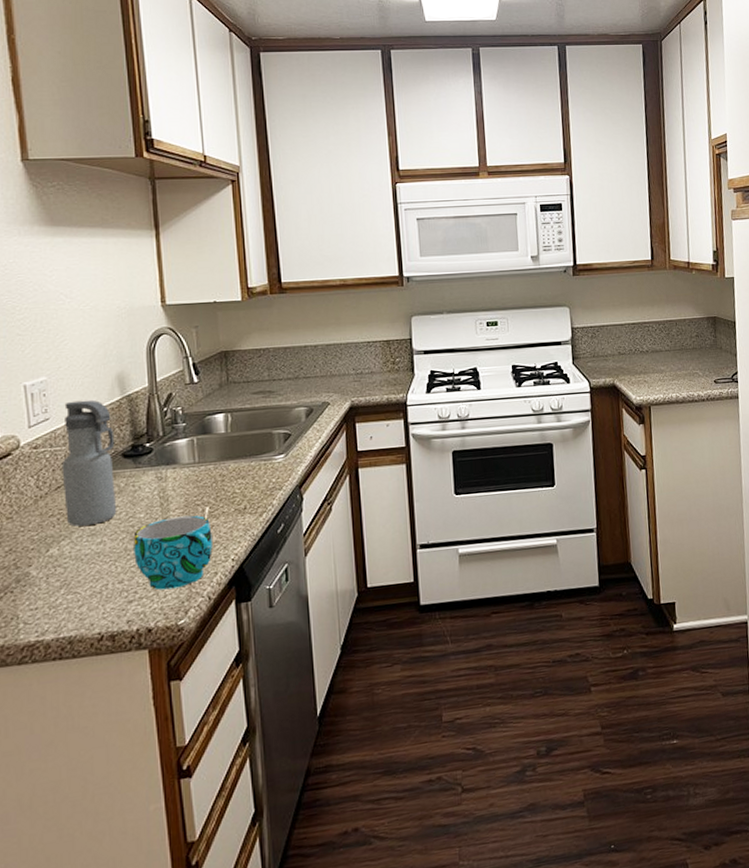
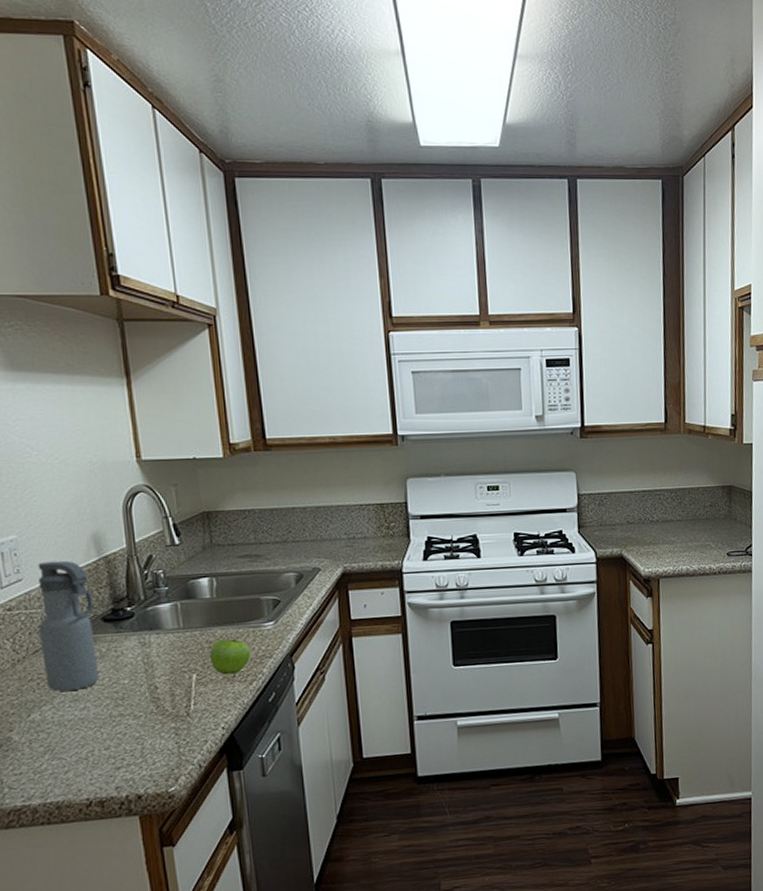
cup: present [133,515,212,590] -> none [118,682,201,757]
fruit: none [222,472,261,508] -> present [209,639,250,675]

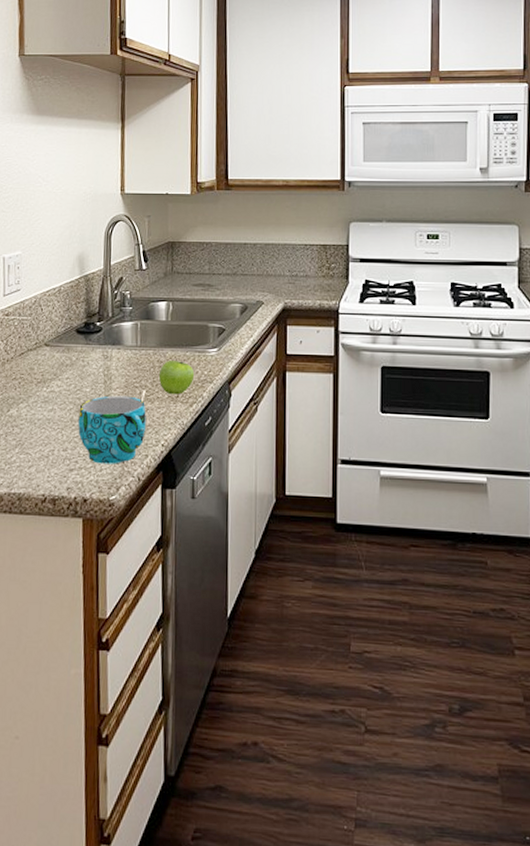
water bottle: present [37,560,100,692] -> none [26,276,72,392]
cup: none [118,682,201,757] -> present [78,395,146,464]

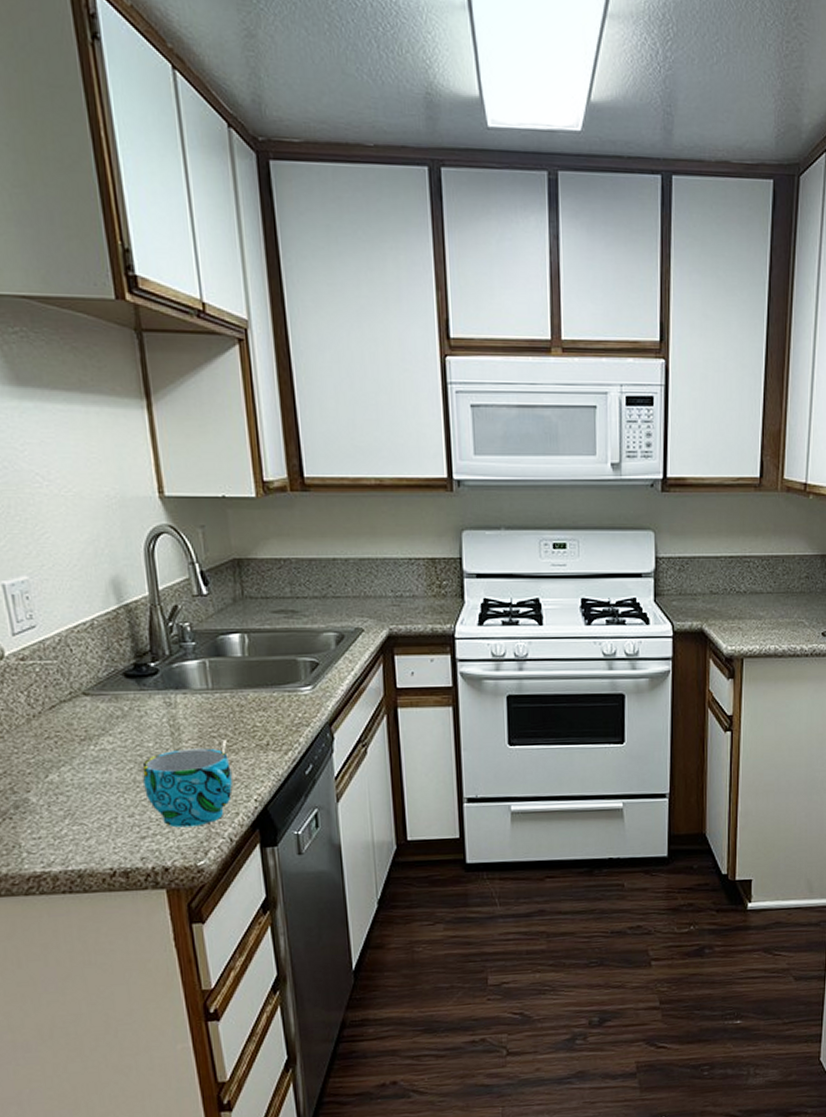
fruit: present [158,360,194,395] -> none [240,703,286,743]

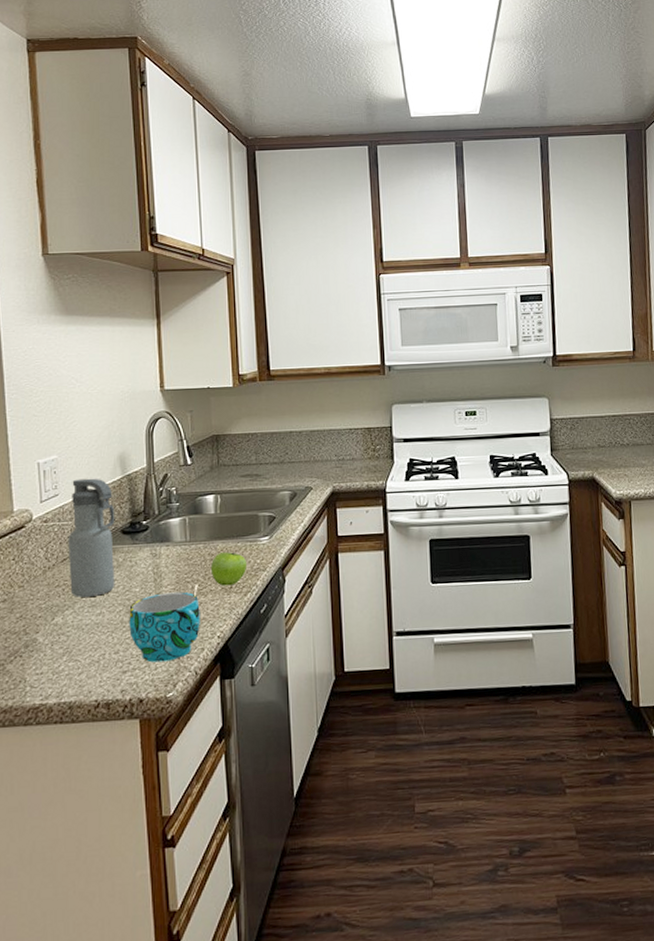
water bottle: none [52,607,122,752] -> present [68,478,115,597]
fruit: none [240,703,286,743] -> present [210,552,246,586]

